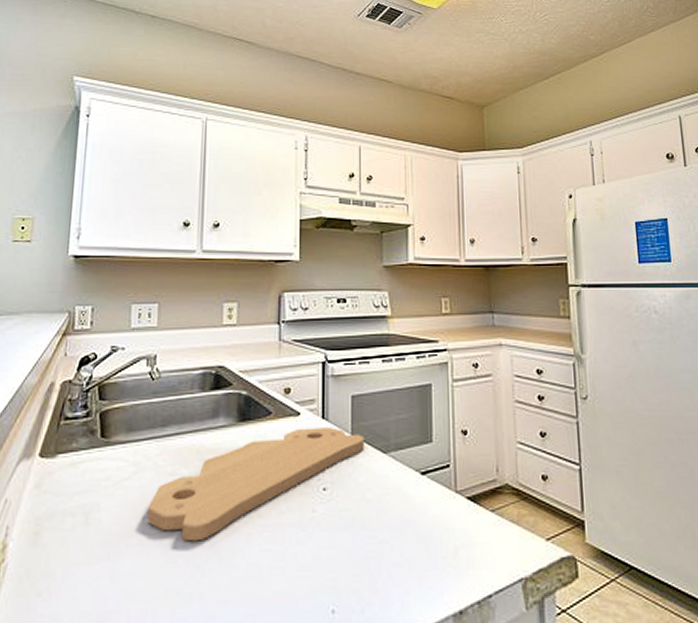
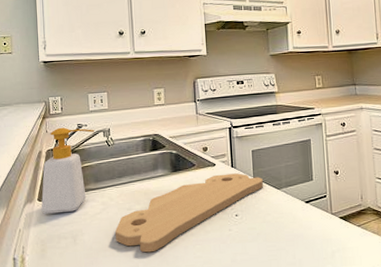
soap bottle: none [42,349,134,477] -> present [41,127,94,214]

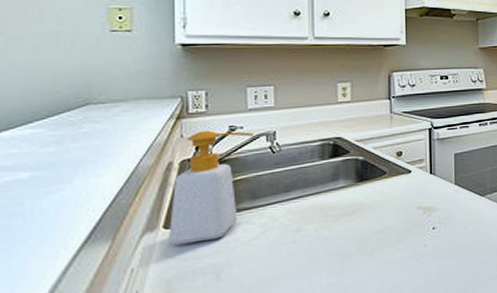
cutting board: present [115,173,263,253] -> none [278,180,465,282]

